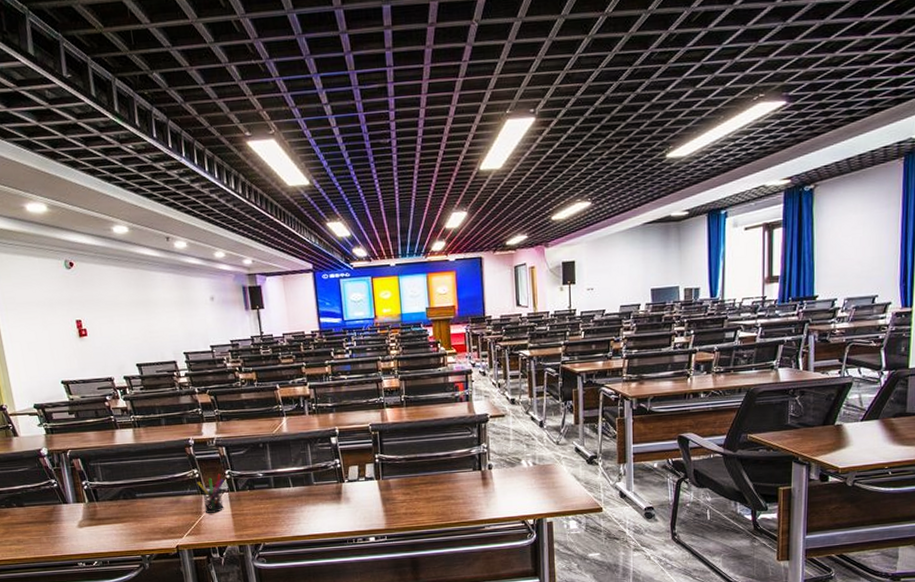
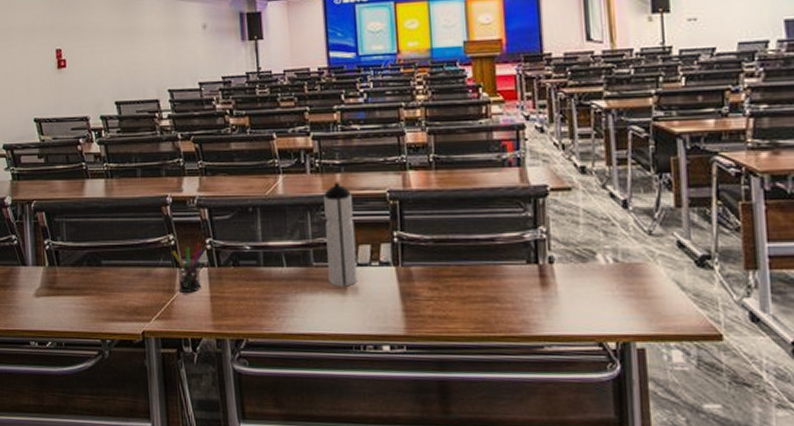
water bottle: none [320,420,349,498] -> present [324,182,358,287]

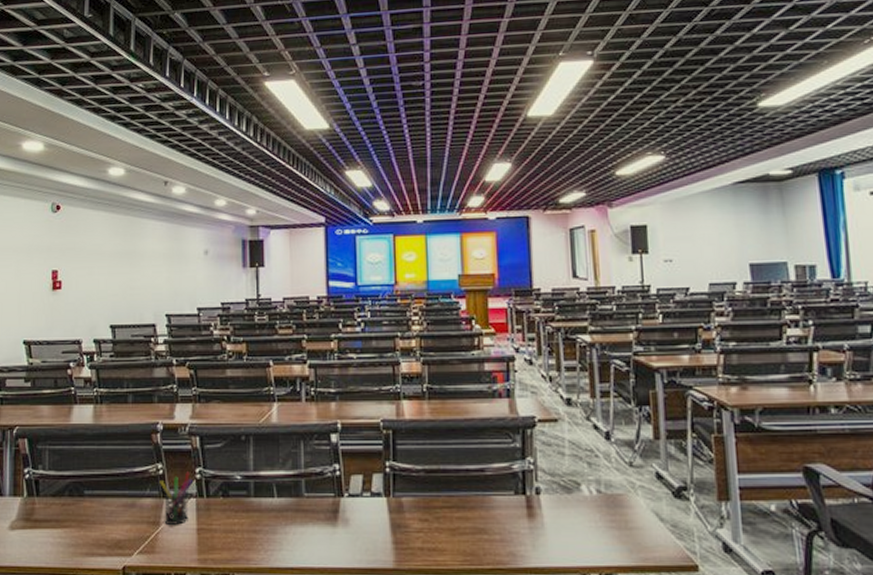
water bottle: present [324,182,358,287] -> none [318,411,349,518]

